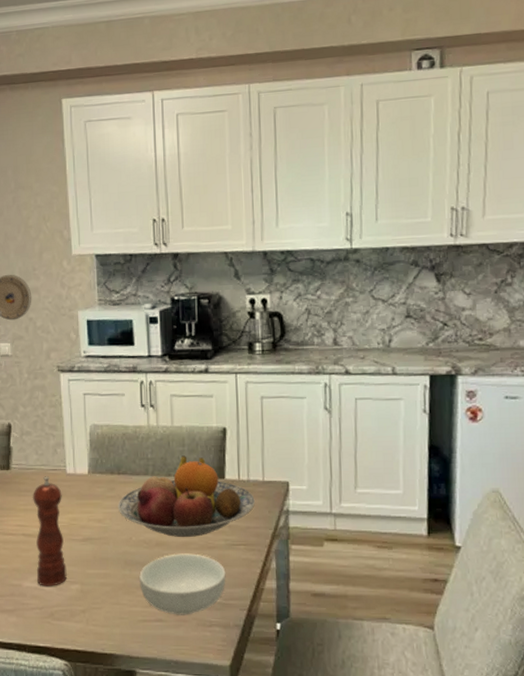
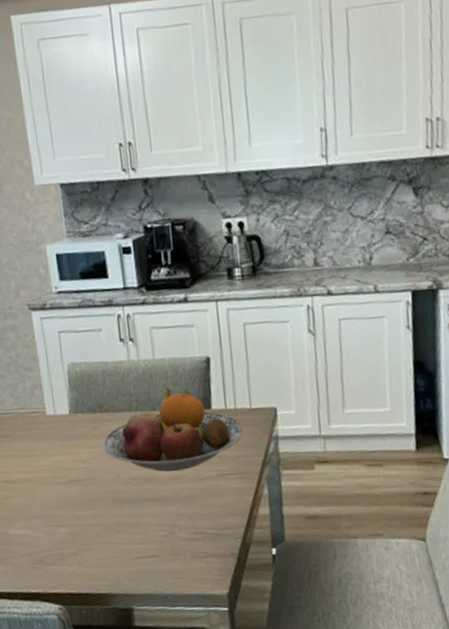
pepper mill: present [32,476,67,586] -> none [11,419,55,532]
cereal bowl: present [139,553,226,615] -> none [130,487,219,550]

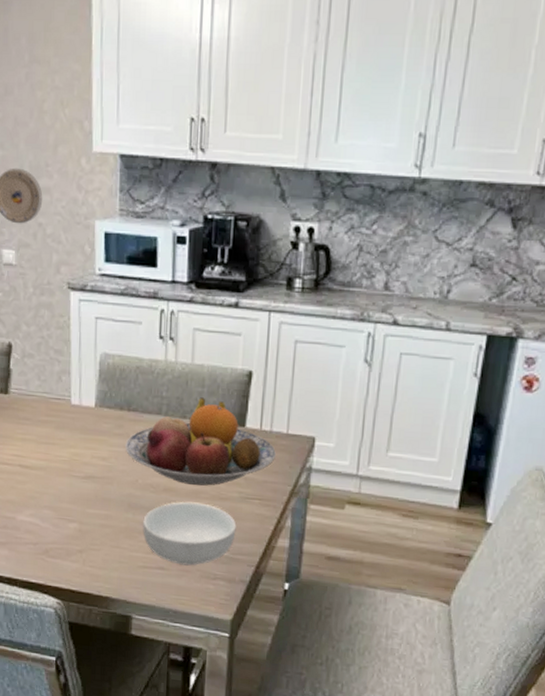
cereal bowl: none [130,487,219,550] -> present [143,502,237,566]

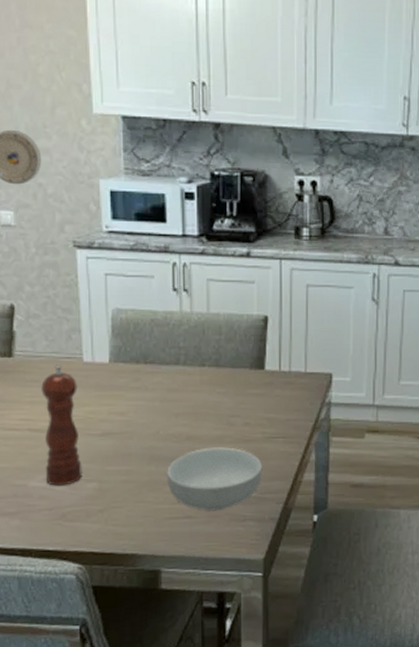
pepper mill: none [31,405,65,523] -> present [40,365,82,486]
fruit bowl: present [125,397,276,486] -> none [143,345,296,430]

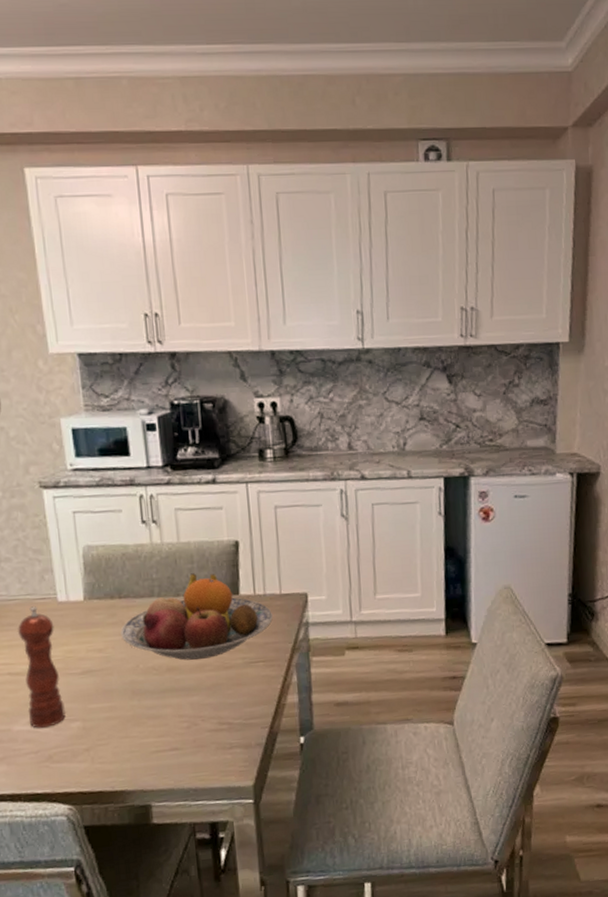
fruit bowl: none [143,345,296,430] -> present [120,573,273,660]
cereal bowl: present [167,447,262,511] -> none [150,676,246,742]

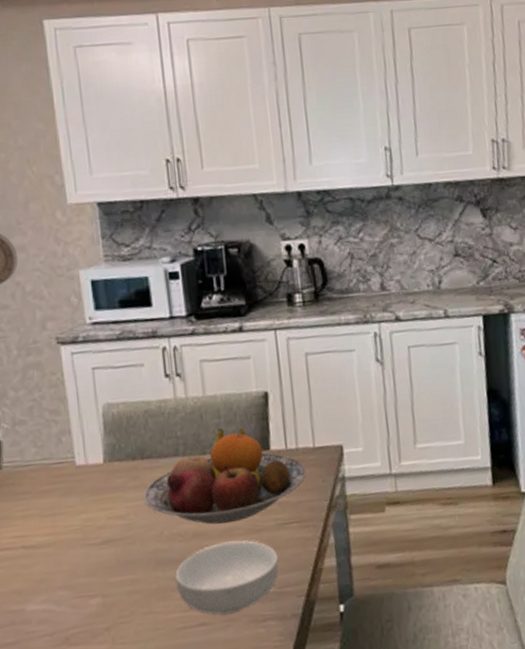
pepper mill: present [17,606,66,728] -> none [32,471,84,607]
cereal bowl: none [150,676,246,742] -> present [175,540,279,615]

